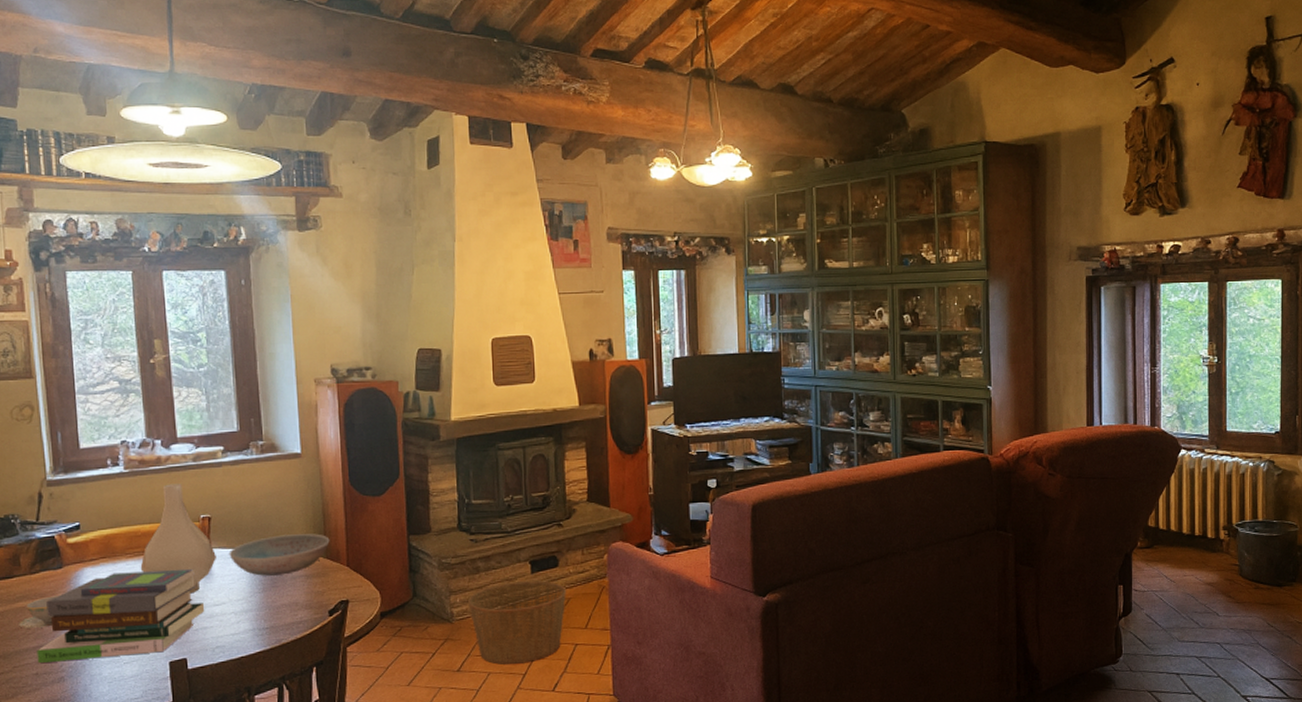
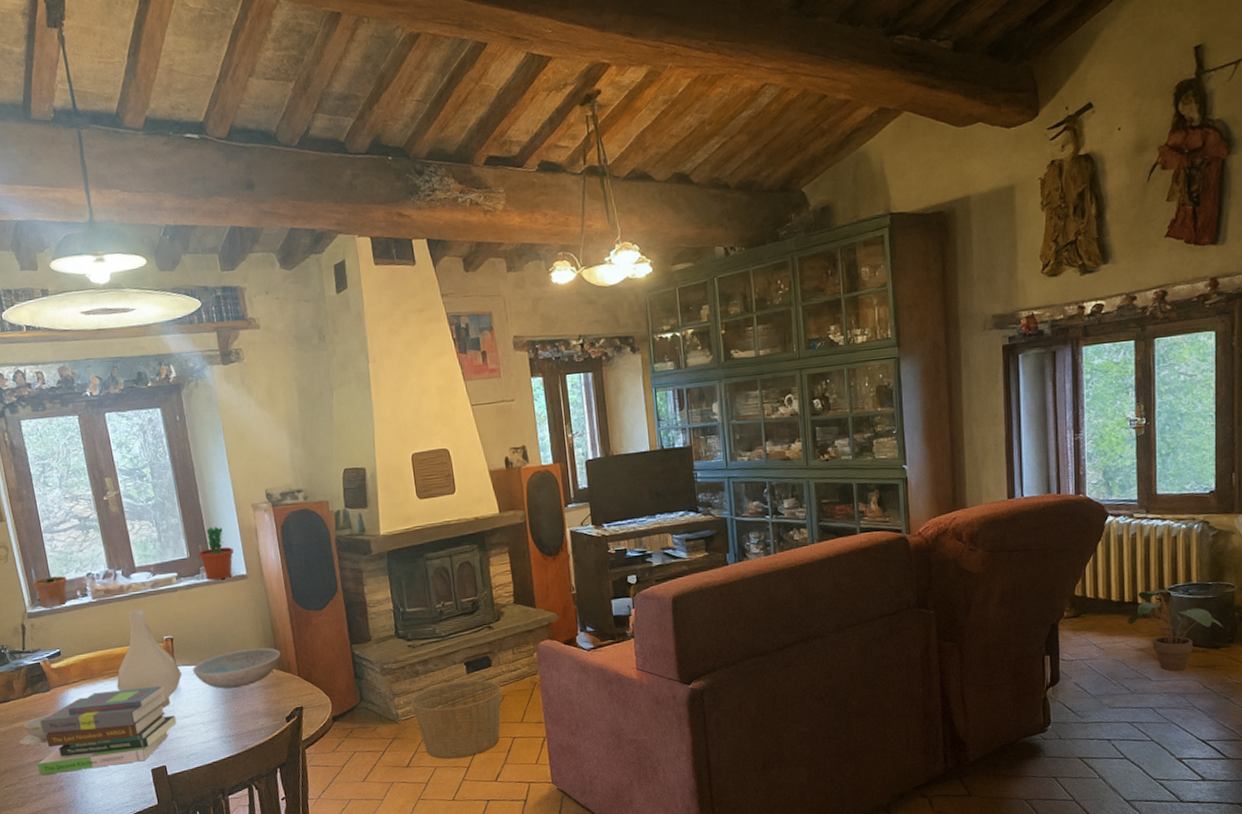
planter: none [57,442,98,477] -> present [32,576,68,609]
flower pot: none [249,399,289,458] -> present [198,526,234,581]
potted plant: none [1197,524,1287,607] -> present [1127,589,1223,671]

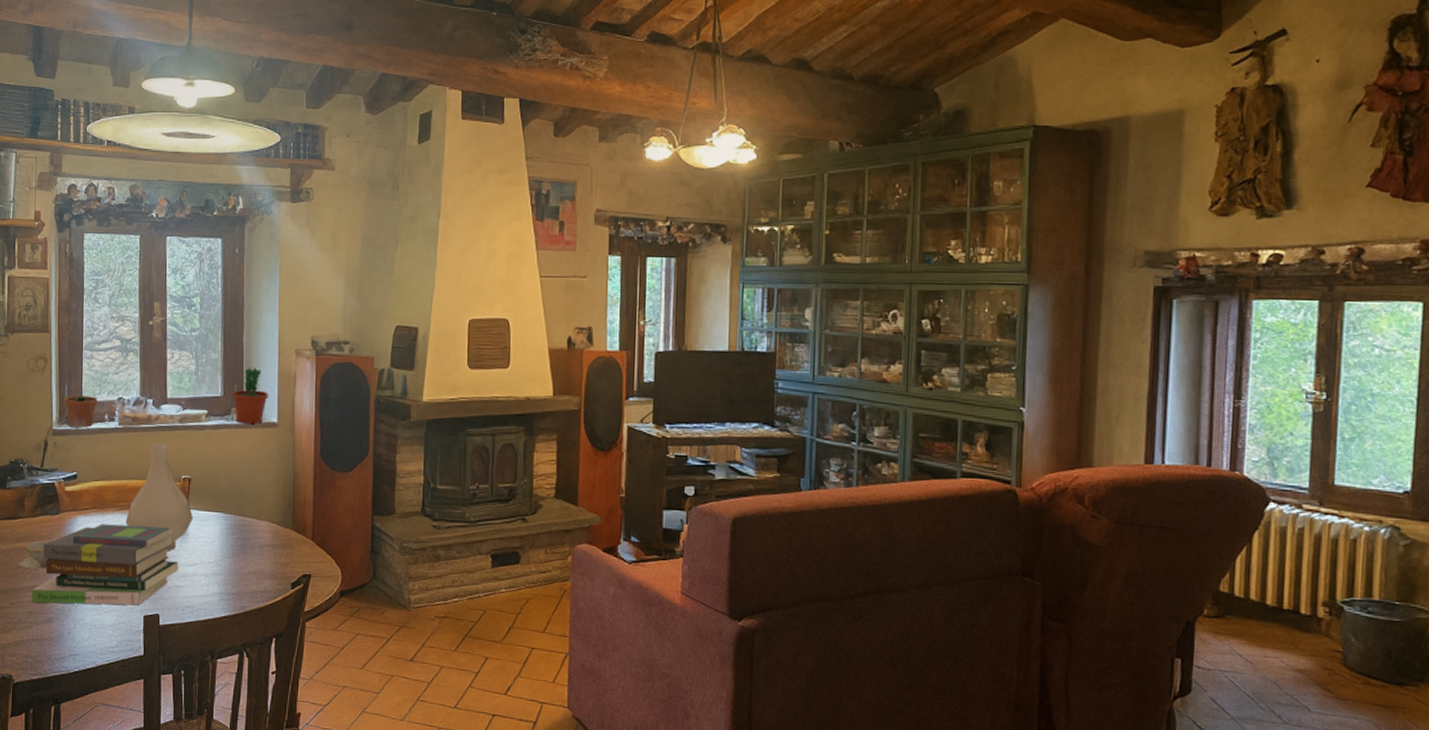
dish: present [192,648,281,689] -> none [204,502,298,543]
basket: present [411,680,502,759] -> none [426,574,527,661]
potted plant: present [1127,589,1223,671] -> none [1285,599,1411,706]

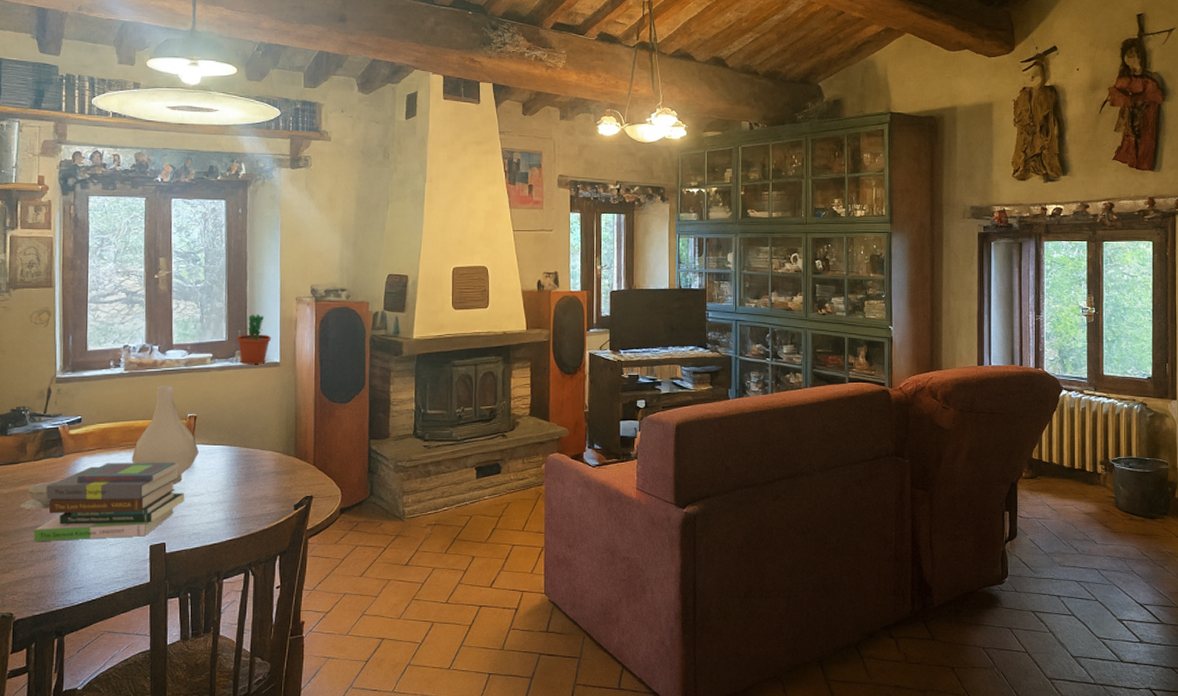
planter: present [64,395,98,429] -> none [68,345,103,375]

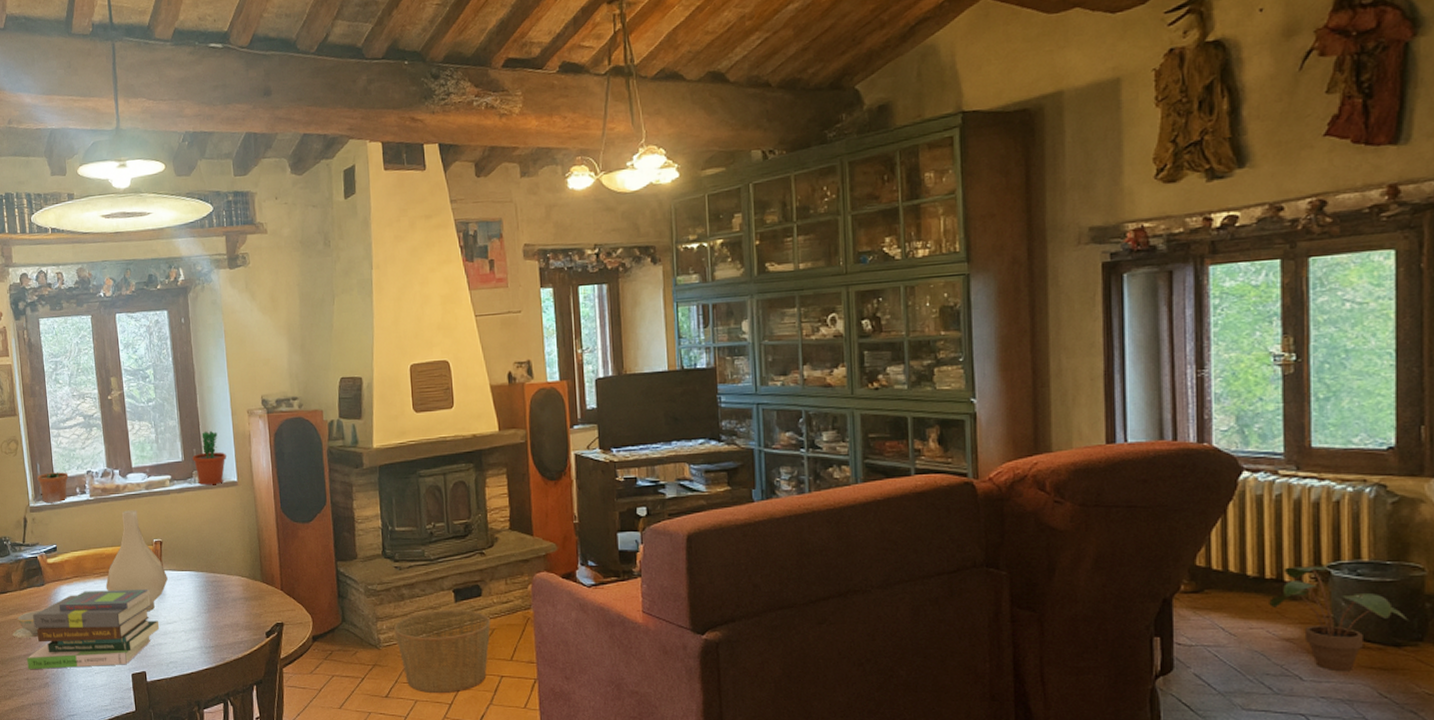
planter: none [68,345,103,375] -> present [37,472,69,504]
basket: none [419,485,508,561] -> present [394,610,491,693]
potted plant: none [1077,459,1158,536] -> present [1269,565,1408,670]

